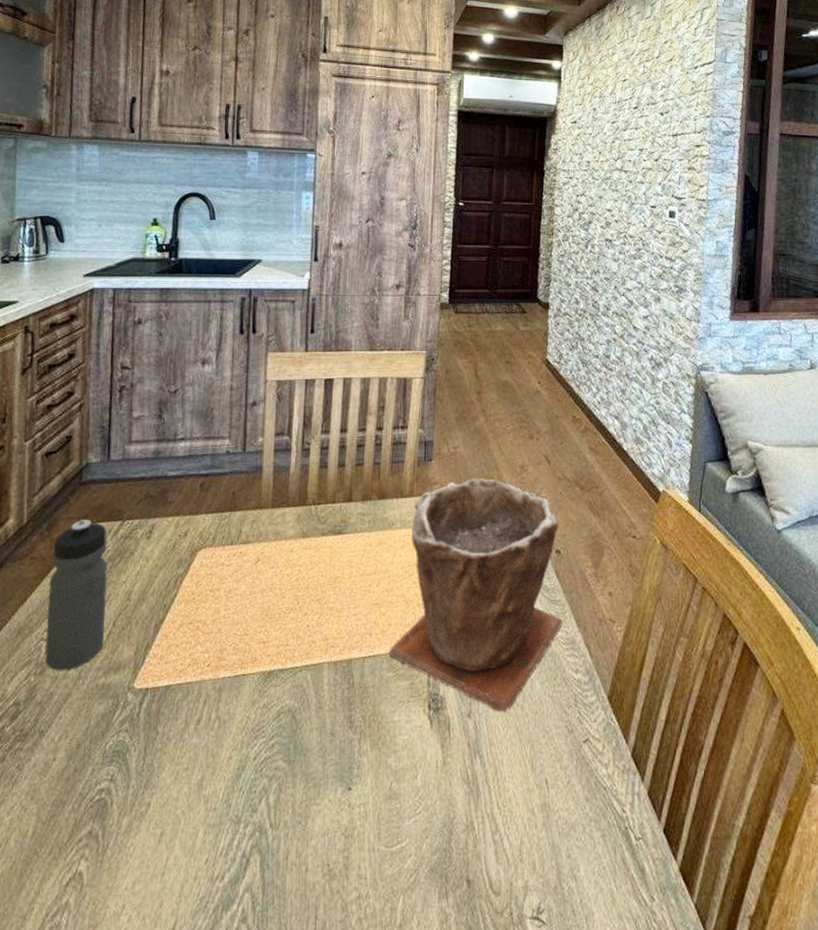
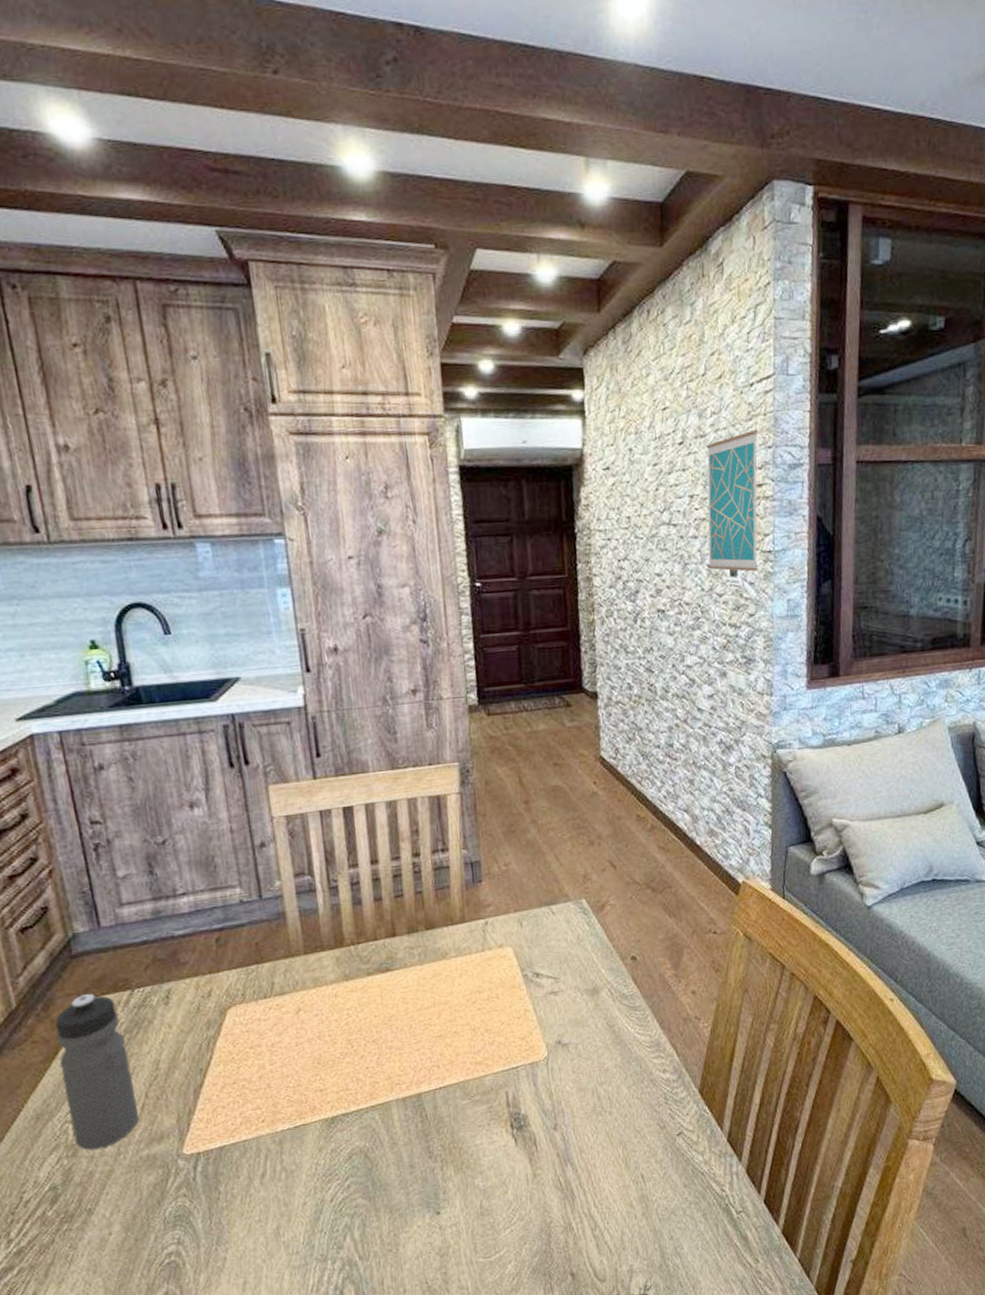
plant pot: present [389,478,562,712] -> none [461,893,645,1121]
wall art: none [650,102,700,215] -> present [706,429,759,572]

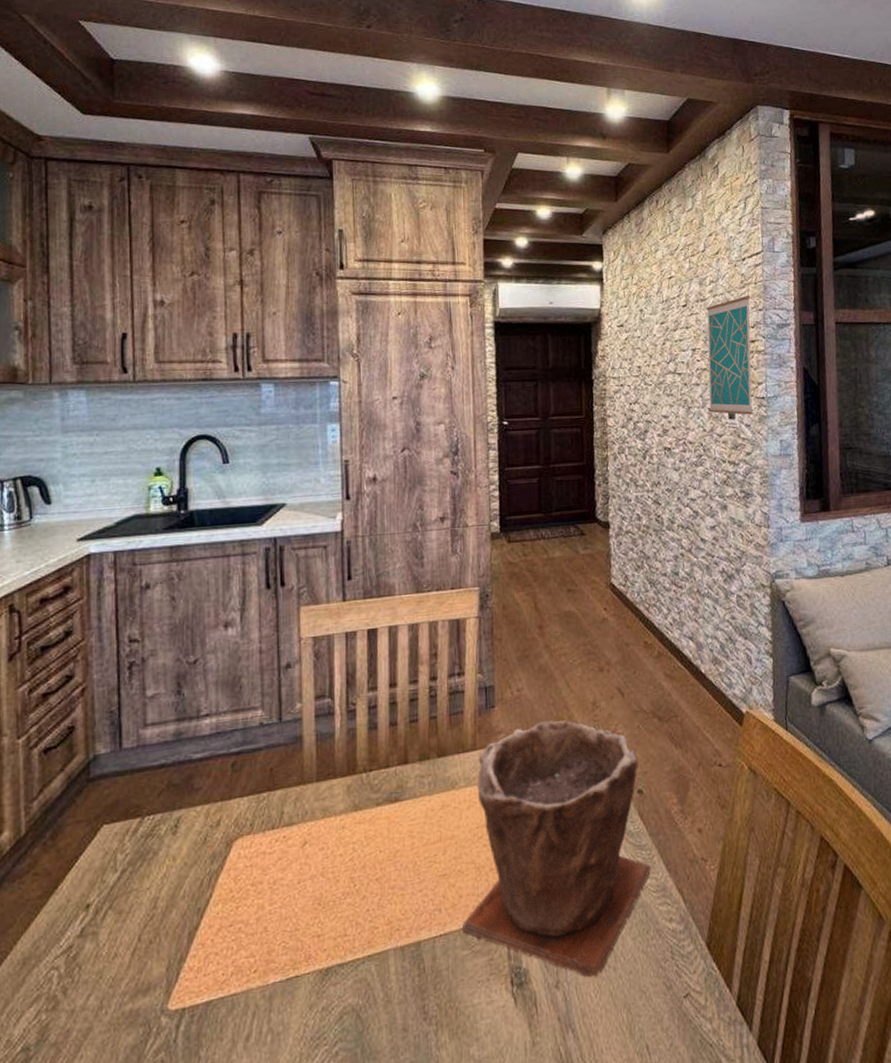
water bottle: present [55,994,139,1150] -> none [57,821,129,1003]
plant pot: none [461,893,645,1121] -> present [462,720,651,978]

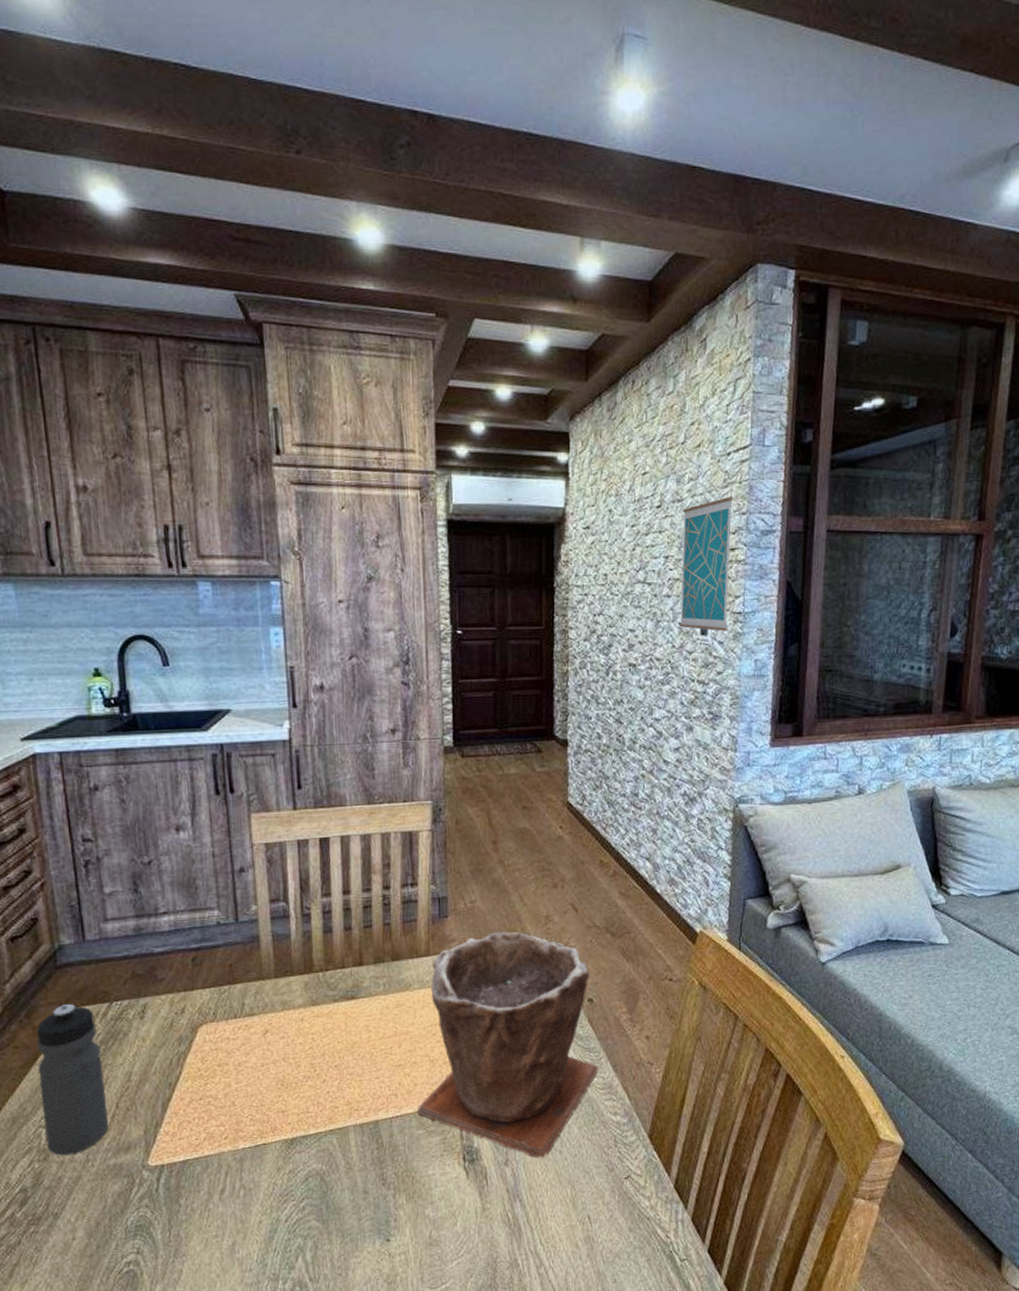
water bottle: none [57,821,129,1003] -> present [37,1004,109,1156]

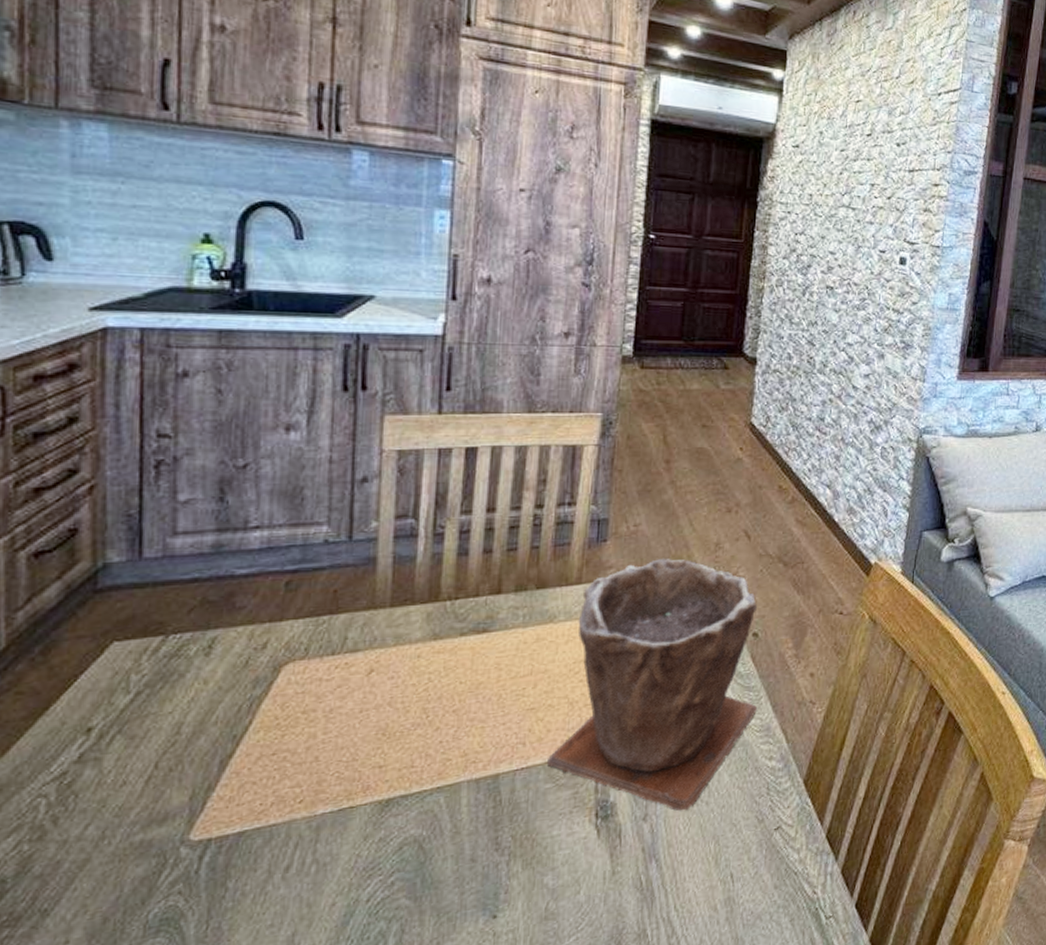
water bottle: present [37,1004,109,1156] -> none [45,637,144,833]
wall art: present [679,496,734,631] -> none [879,134,941,263]

